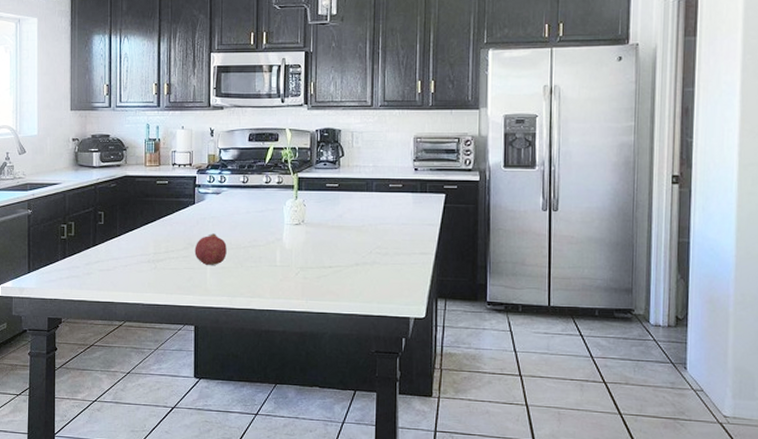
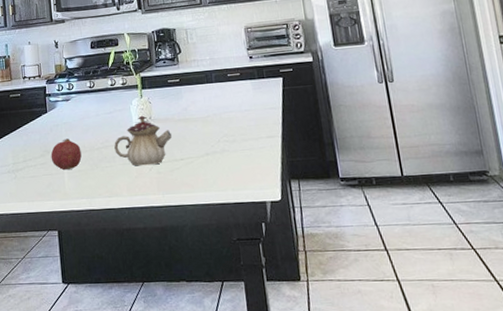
teapot: none [262,217,323,270] -> present [114,115,172,166]

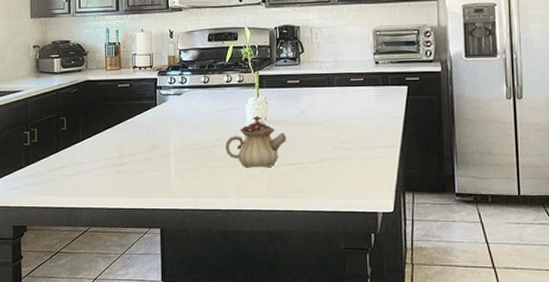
fruit: present [51,138,82,171] -> none [158,134,190,168]

